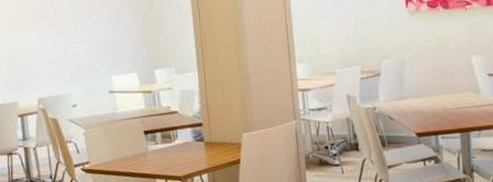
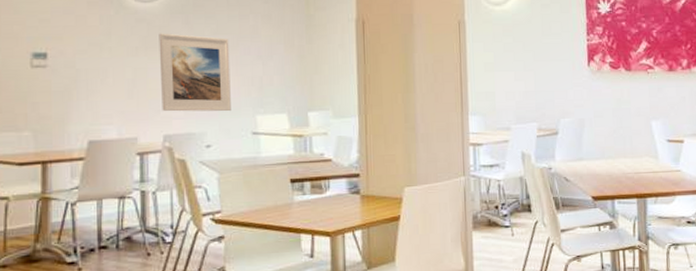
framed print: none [26,8,90,77] -> present [159,33,231,112]

